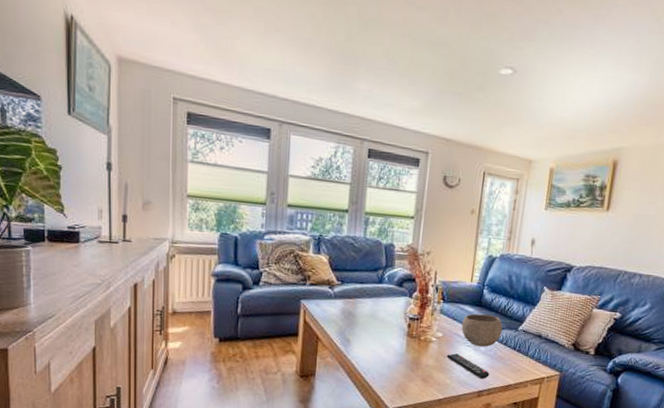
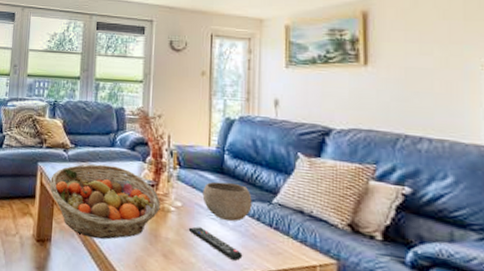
fruit basket: none [314,300,424,370] -> present [50,164,161,239]

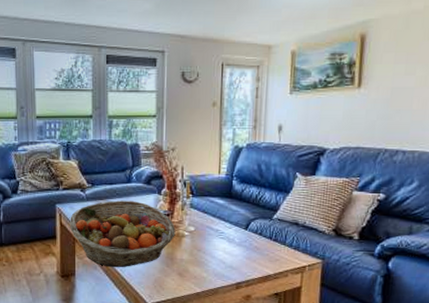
remote control: present [188,226,243,261] -> none [200,246,247,270]
bowl: present [202,181,252,222] -> none [213,205,256,239]

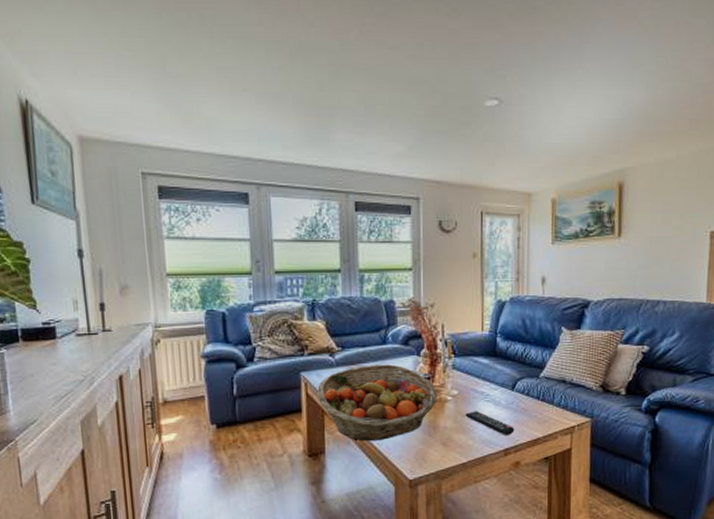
remote control: none [200,246,247,270] -> present [465,411,515,435]

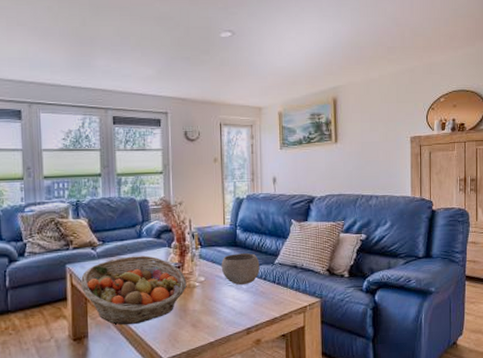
remote control: present [465,411,515,435] -> none [211,295,255,316]
bowl: none [477,363,522,401] -> present [221,252,260,286]

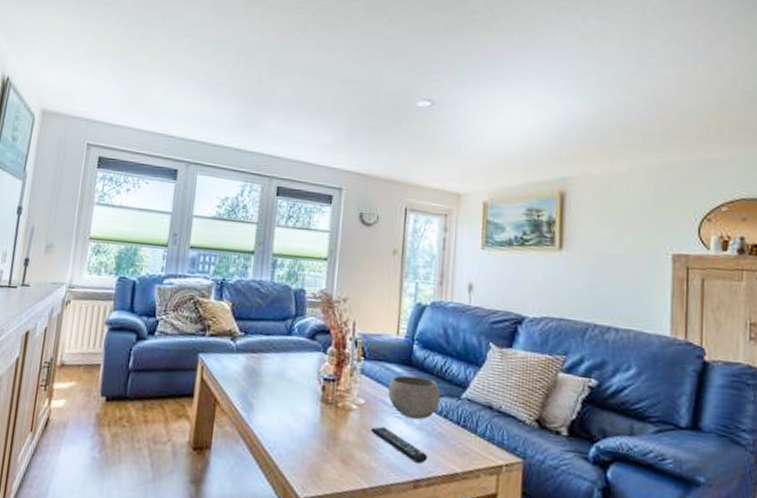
fruit basket: present [81,255,187,325] -> none [212,356,341,444]
remote control: none [211,295,255,316] -> present [370,426,428,464]

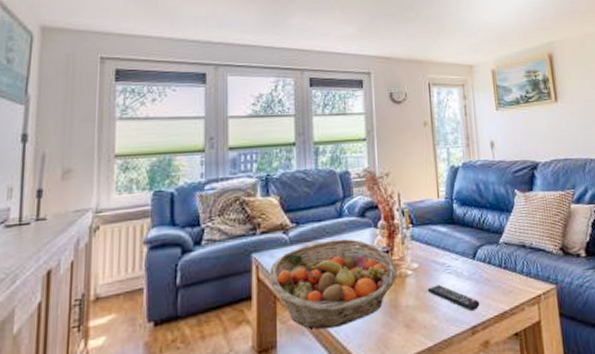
fruit basket: none [212,356,341,444] -> present [270,239,398,330]
bowl: present [387,375,441,420] -> none [437,231,483,272]

